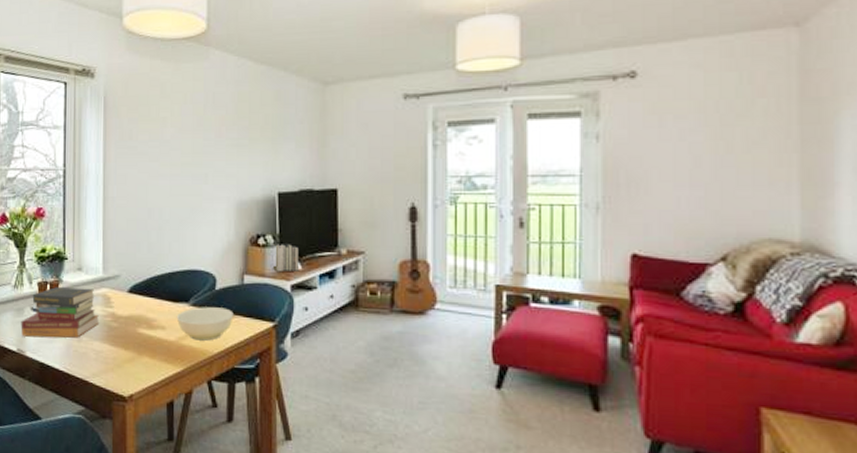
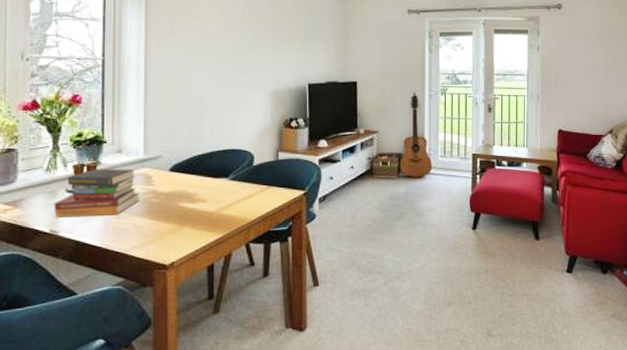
bowl: present [176,307,234,341] -> none [216,180,269,210]
books: present [273,244,299,272] -> none [304,126,325,149]

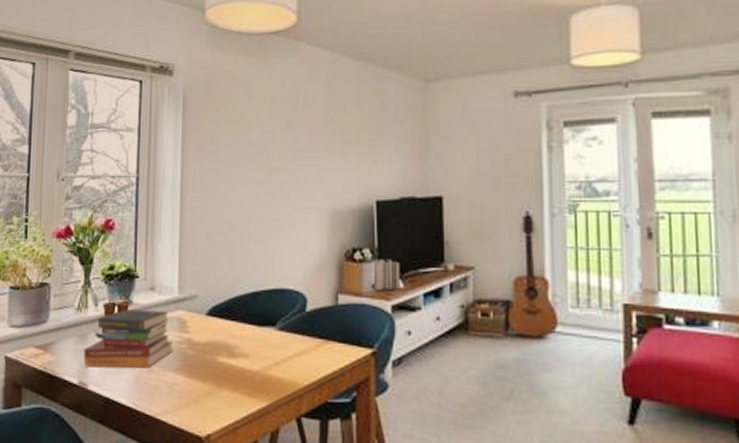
books: none [304,126,325,149] -> present [371,259,400,291]

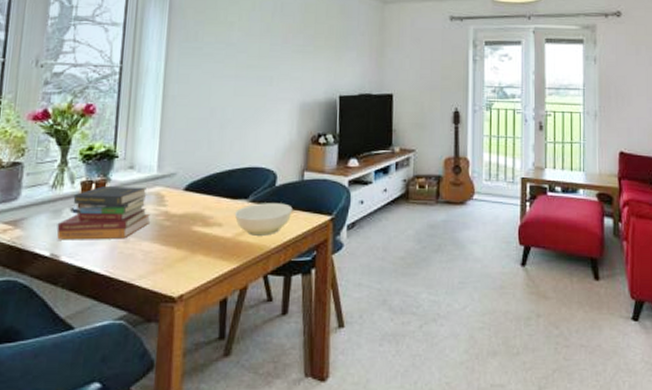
bowl: none [261,331,327,371] -> present [234,203,293,236]
books: present [371,259,400,291] -> none [332,143,357,169]

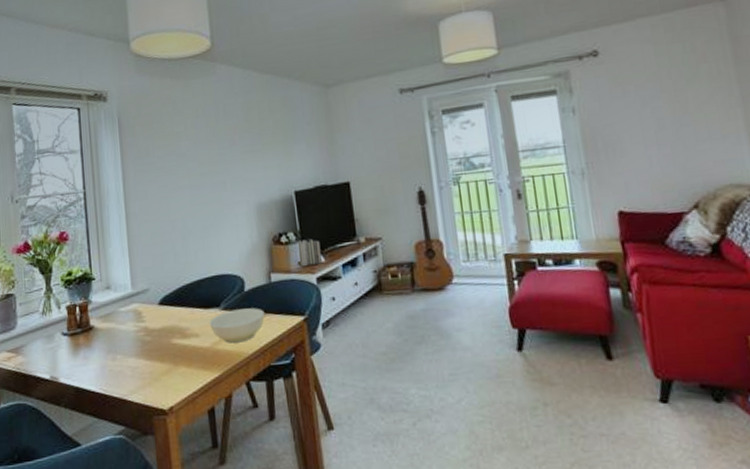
books: present [56,186,150,240] -> none [52,305,132,363]
books: none [332,143,357,169] -> present [296,239,322,267]

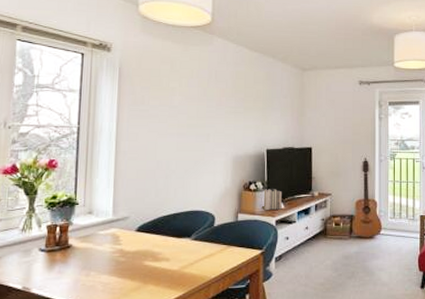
bowl: present [209,308,265,343] -> none [179,240,229,268]

